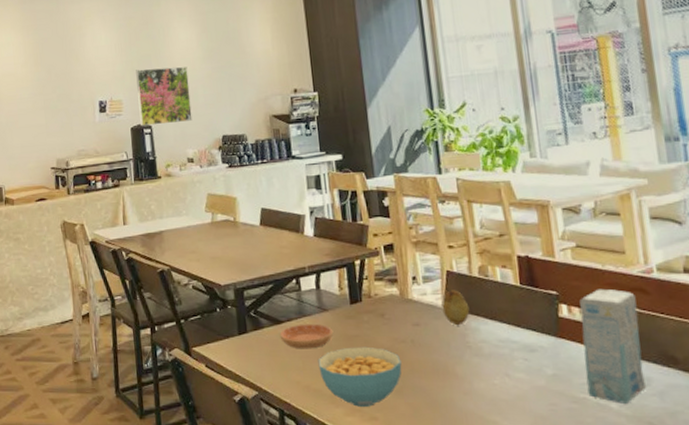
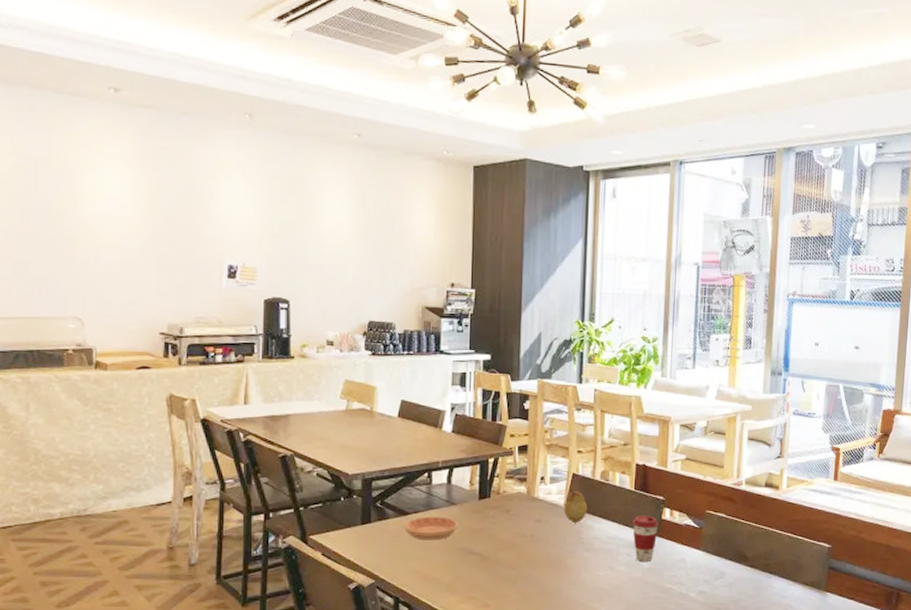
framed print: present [136,66,192,127] -> none [276,236,338,302]
cereal bowl: present [318,346,402,407] -> none [439,539,519,595]
coffee cup: none [524,314,557,368] -> present [632,515,659,562]
napkin: present [579,288,646,404] -> none [674,496,725,593]

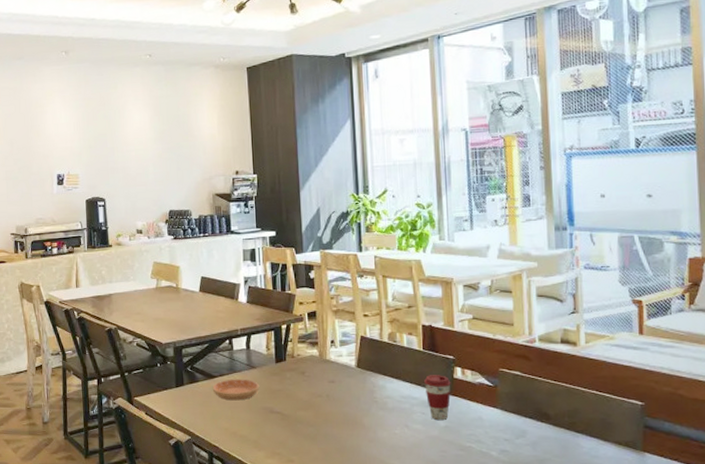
fruit: present [563,488,588,524] -> none [355,350,379,384]

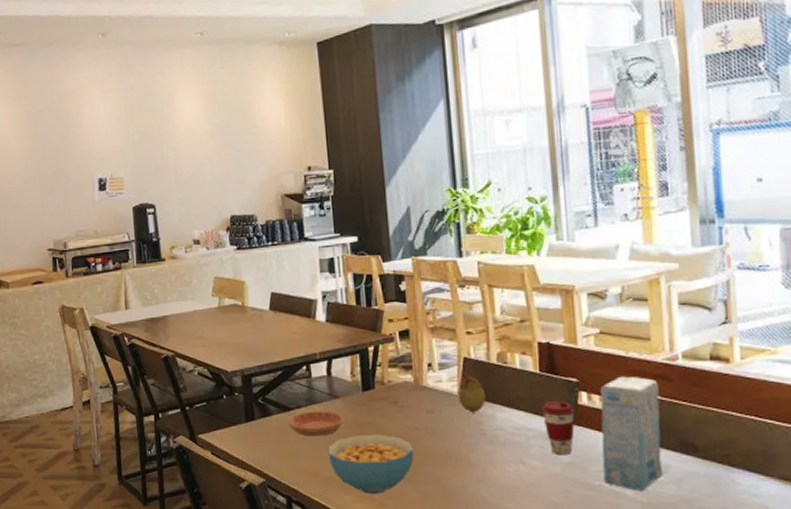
cereal bowl: none [245,399,317,451] -> present [327,434,414,494]
fruit: none [355,350,379,384] -> present [458,374,486,413]
napkin: none [472,355,521,452] -> present [600,376,663,491]

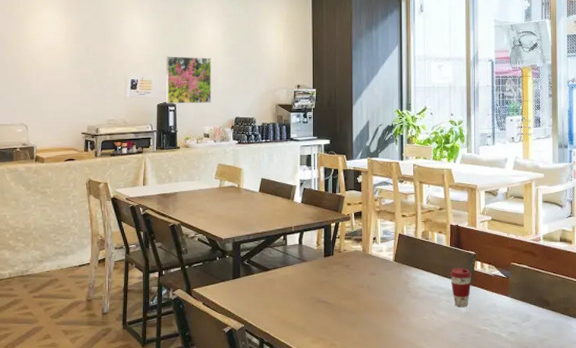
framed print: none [138,141,199,206] -> present [166,56,211,104]
saucer: present [288,410,345,437] -> none [266,271,309,291]
cereal bowl: present [327,434,414,494] -> none [294,290,358,336]
fruit: present [458,374,486,413] -> none [393,246,413,276]
napkin: present [600,376,663,491] -> none [488,251,527,334]

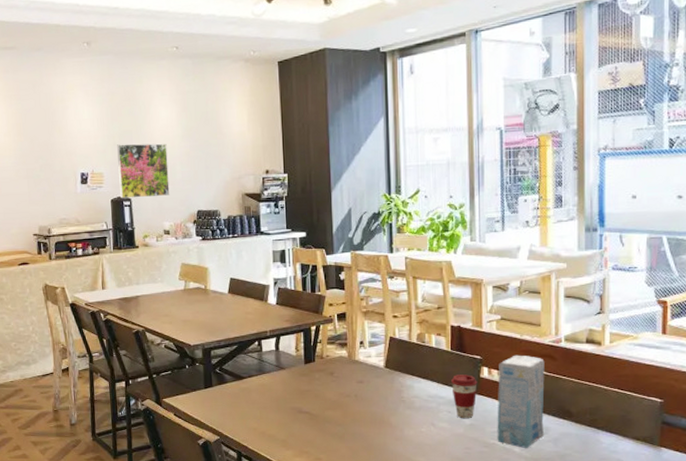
napkin: none [488,251,527,334] -> present [497,355,545,448]

